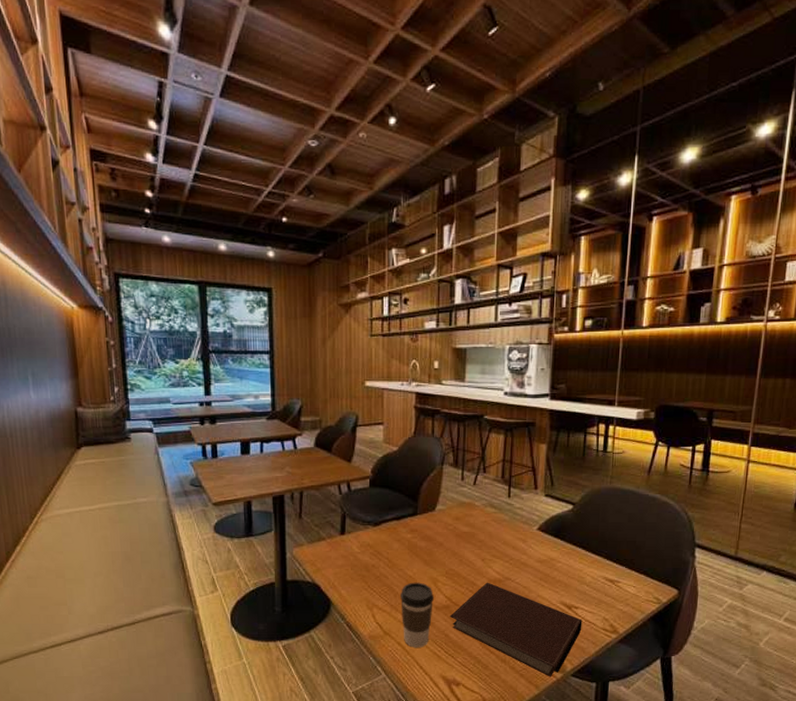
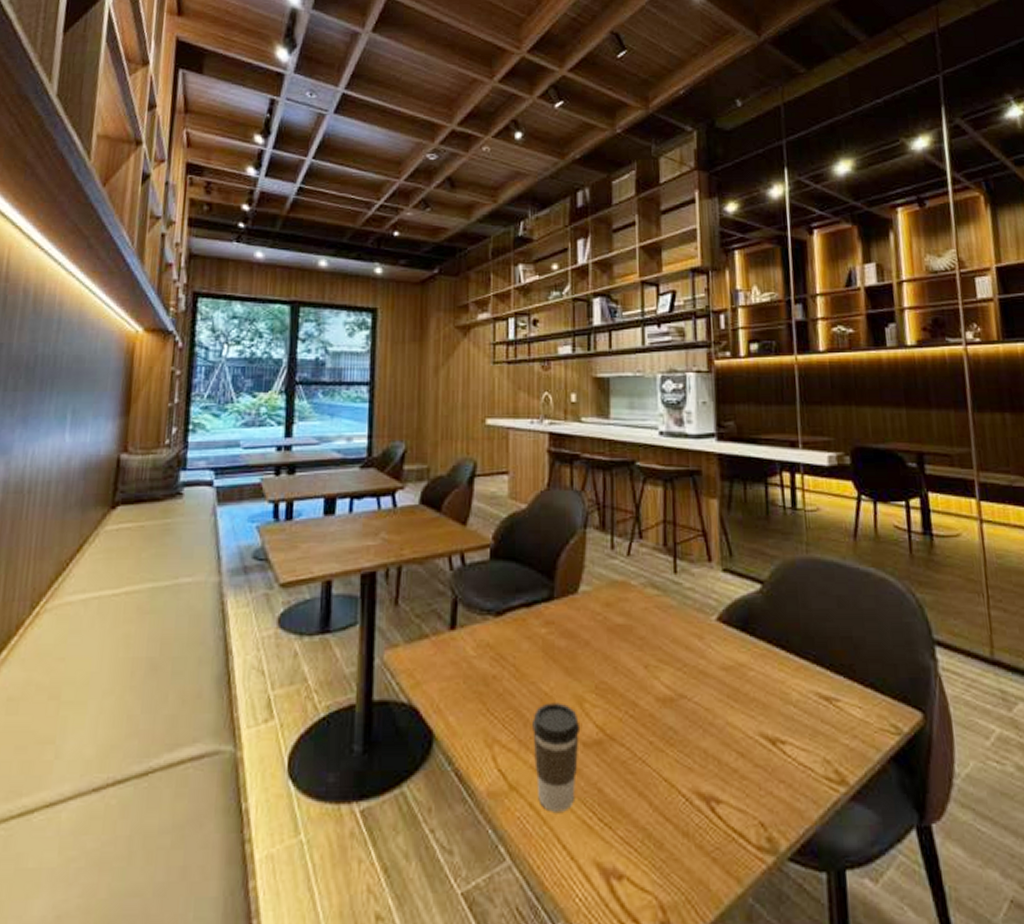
notebook: present [450,582,582,677] -> none [603,702,795,863]

